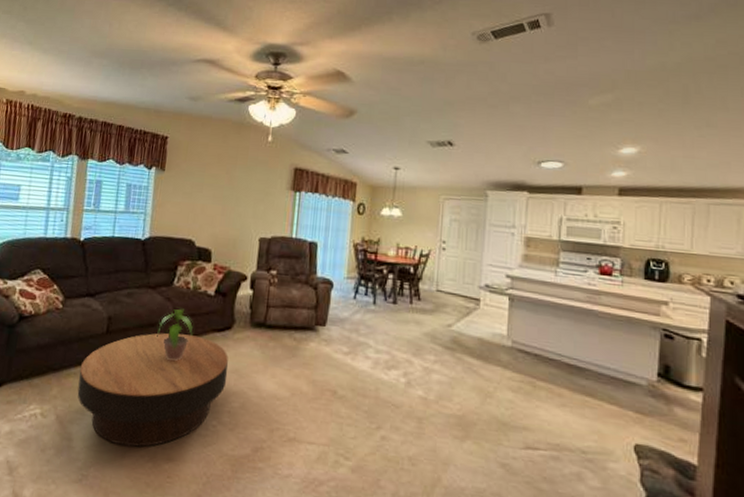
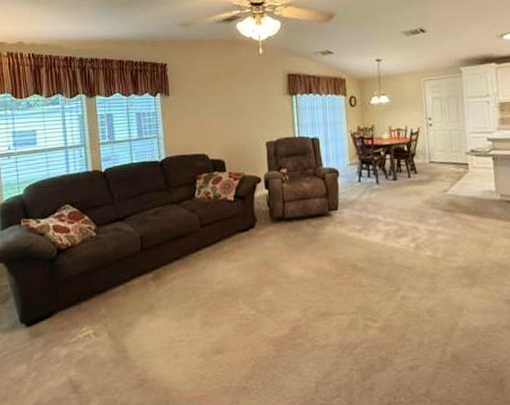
coffee table: present [77,333,228,447] -> none [122,239,258,348]
potted plant: present [156,308,193,362] -> none [188,217,221,266]

